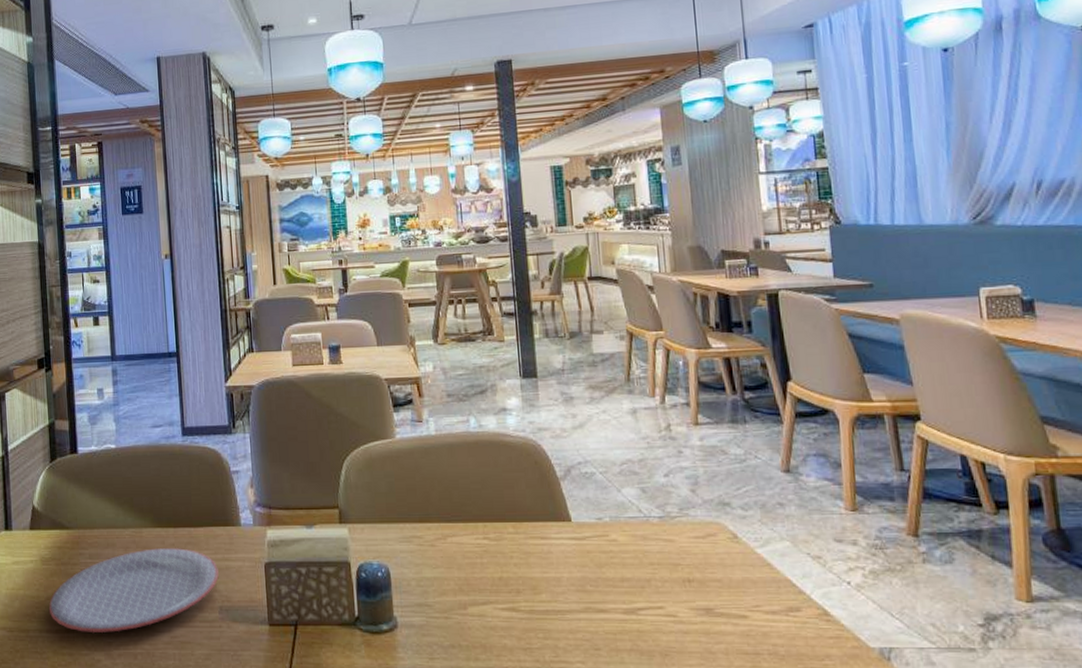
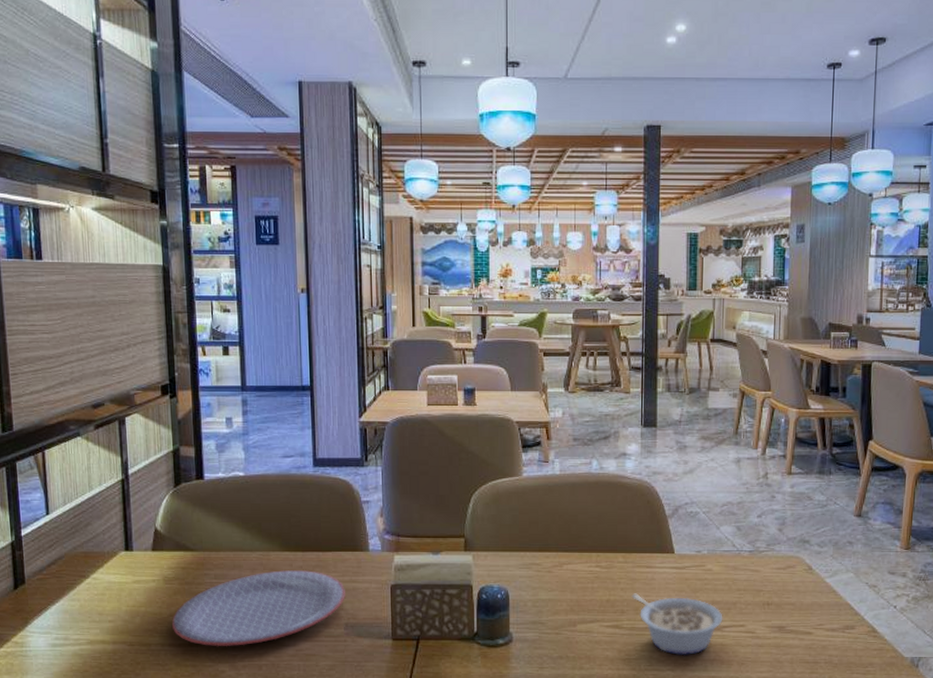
legume: none [527,569,637,645] -> present [631,593,723,656]

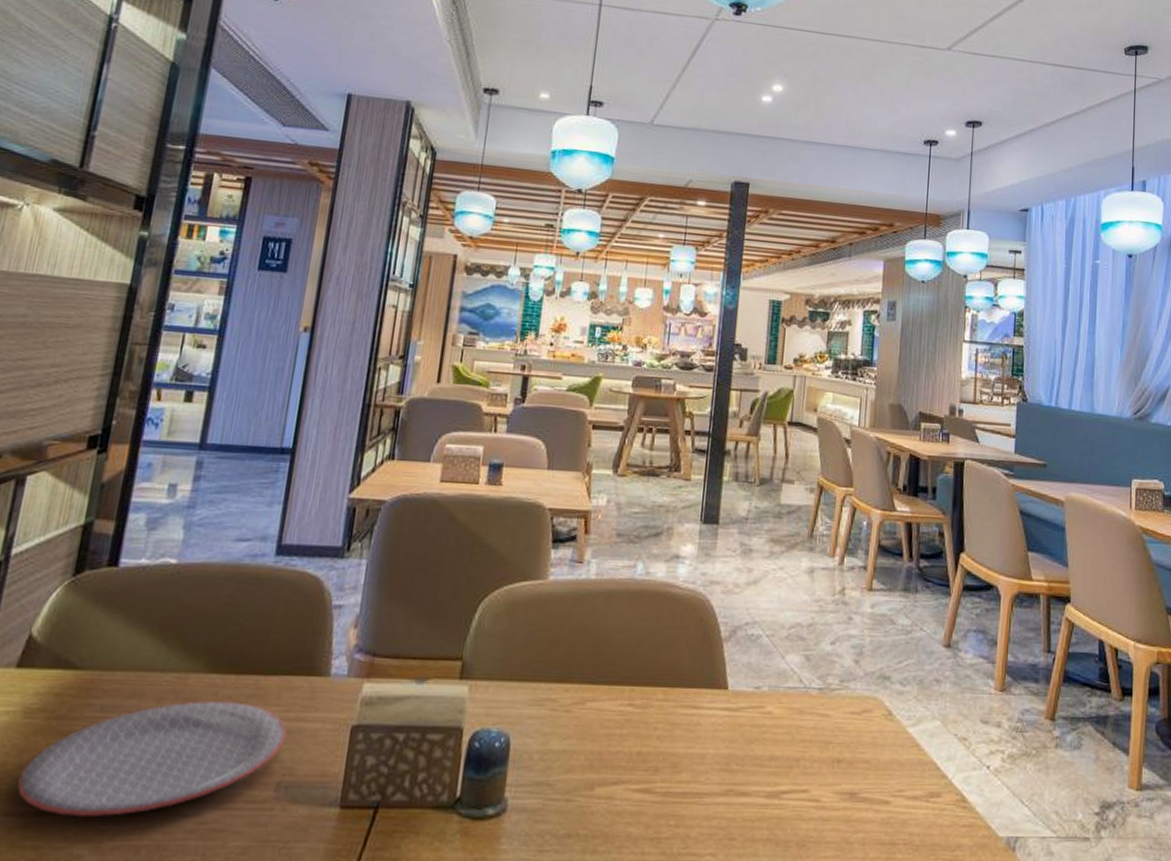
legume: present [631,593,723,656] -> none [669,743,782,834]

